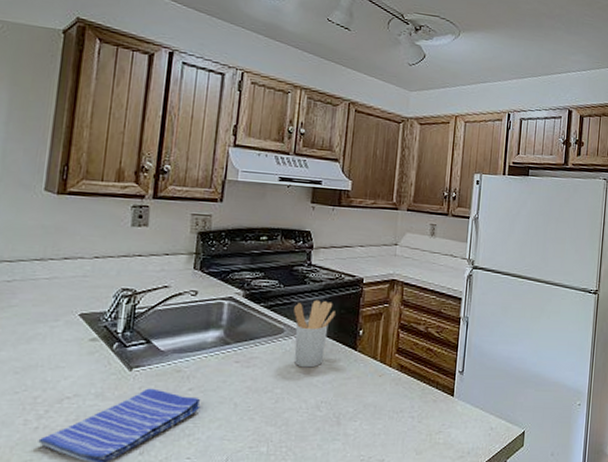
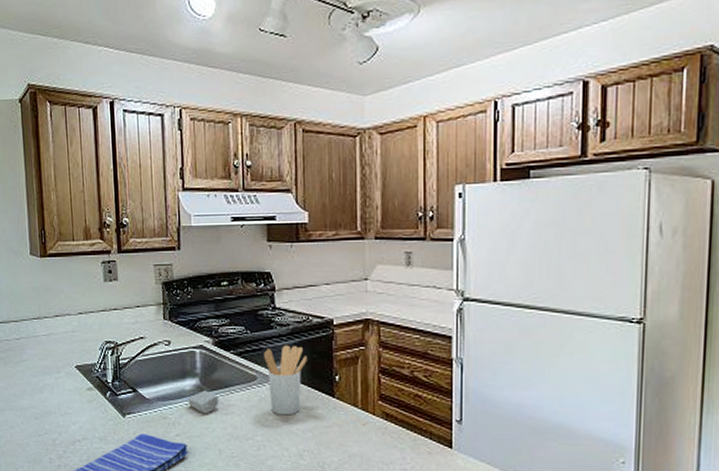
soap bar: none [207,342,242,367] -> present [188,390,218,414]

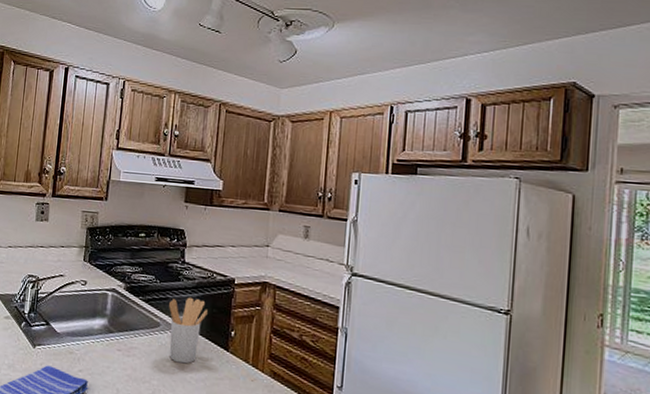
soap bar: present [188,390,218,414] -> none [94,331,123,354]

